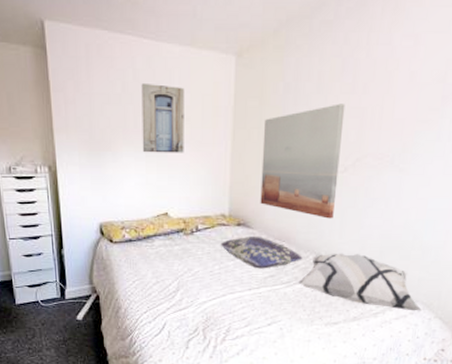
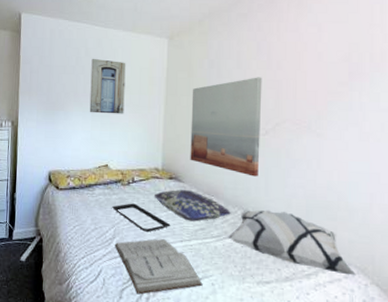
serving tray: none [175,253,239,282] -> present [112,203,171,232]
book: none [178,289,271,344] -> present [114,239,203,295]

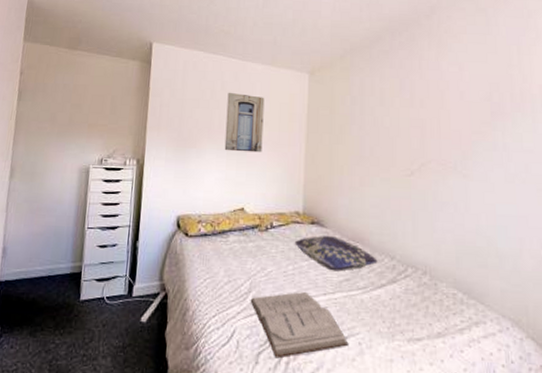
serving tray: present [112,203,171,232] -> none [248,251,313,285]
wall art: present [190,77,262,177] -> none [333,115,406,221]
decorative pillow: present [228,210,357,276] -> none [375,257,512,329]

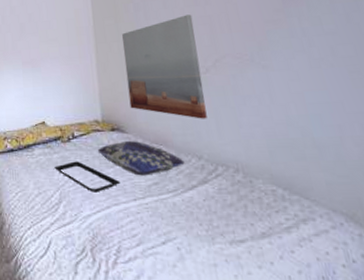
wall art: present [224,92,265,153] -> none [17,15,55,70]
serving tray: none [248,251,313,285] -> present [54,161,121,192]
book: present [250,292,349,359] -> none [62,199,167,268]
wall art: none [333,115,406,221] -> present [122,14,207,119]

